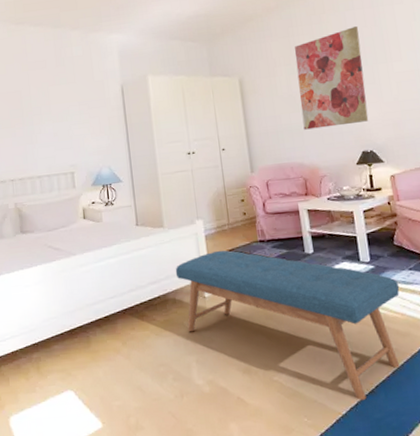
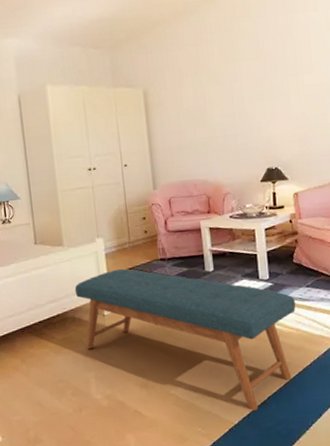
wall art: present [294,26,369,130] -> none [202,35,276,146]

